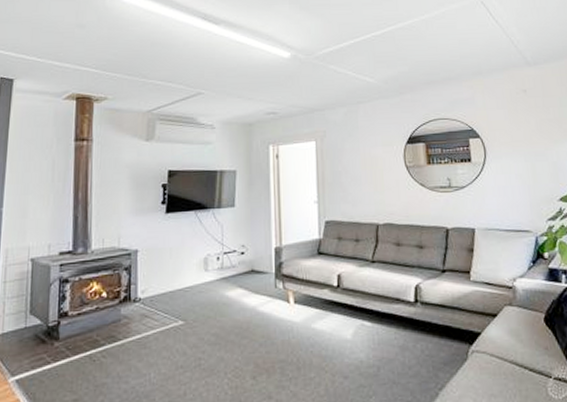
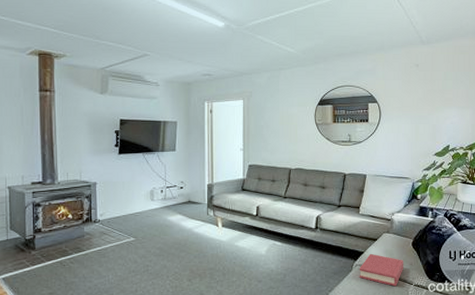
hardback book: none [476,334,538,381] -> present [359,253,404,287]

